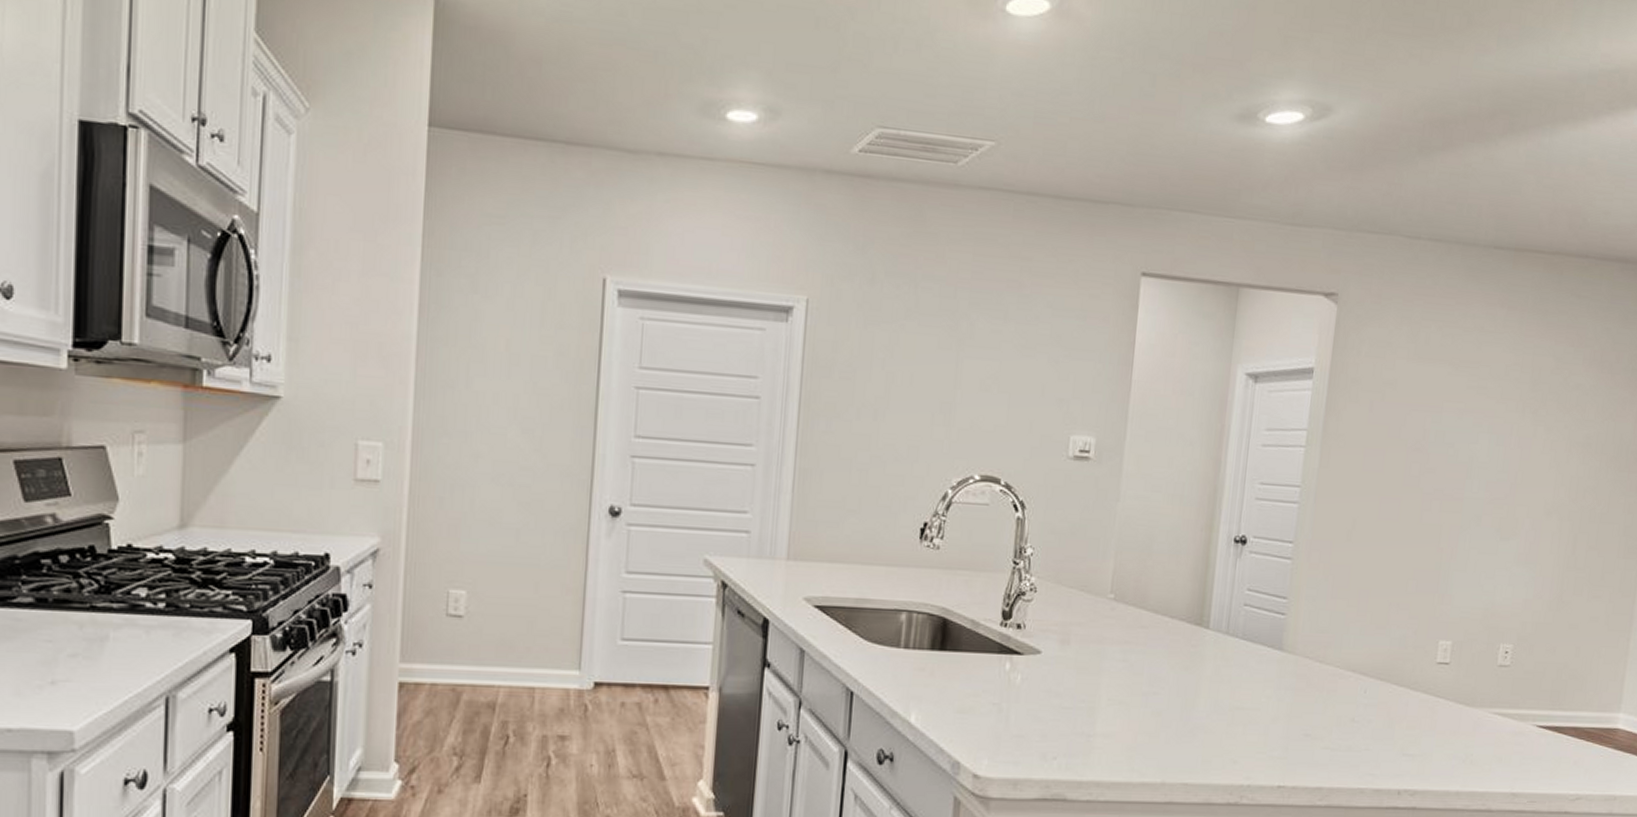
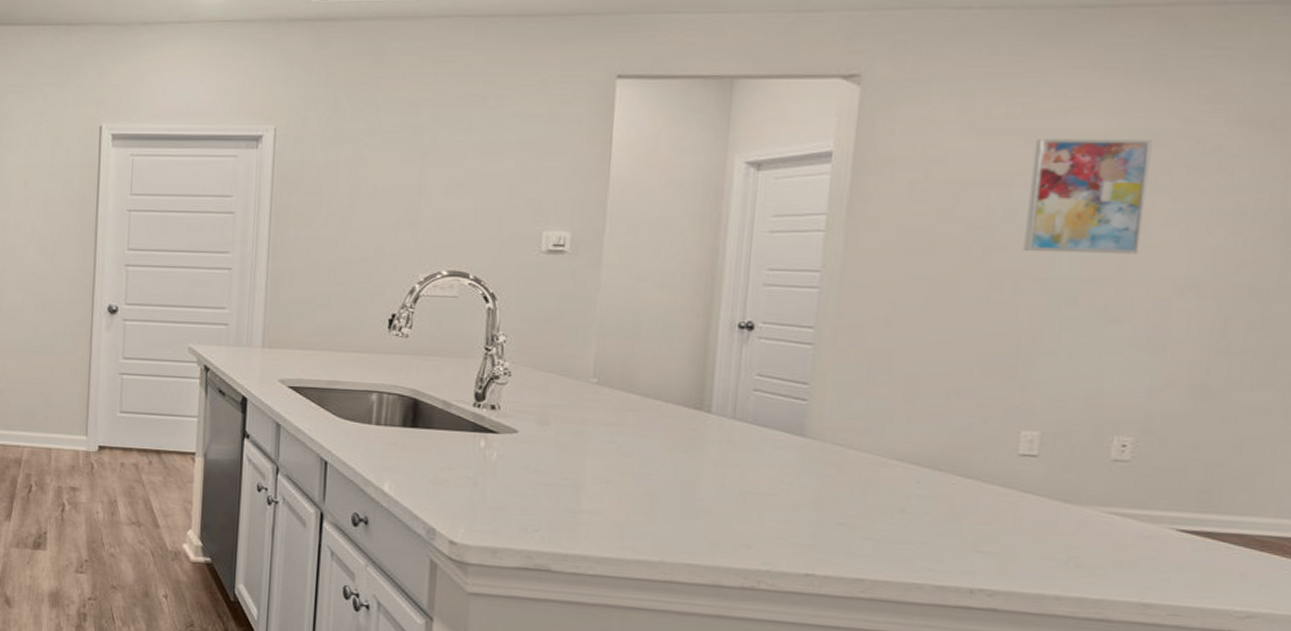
wall art: none [1447,368,1536,479] -> present [1023,139,1152,255]

